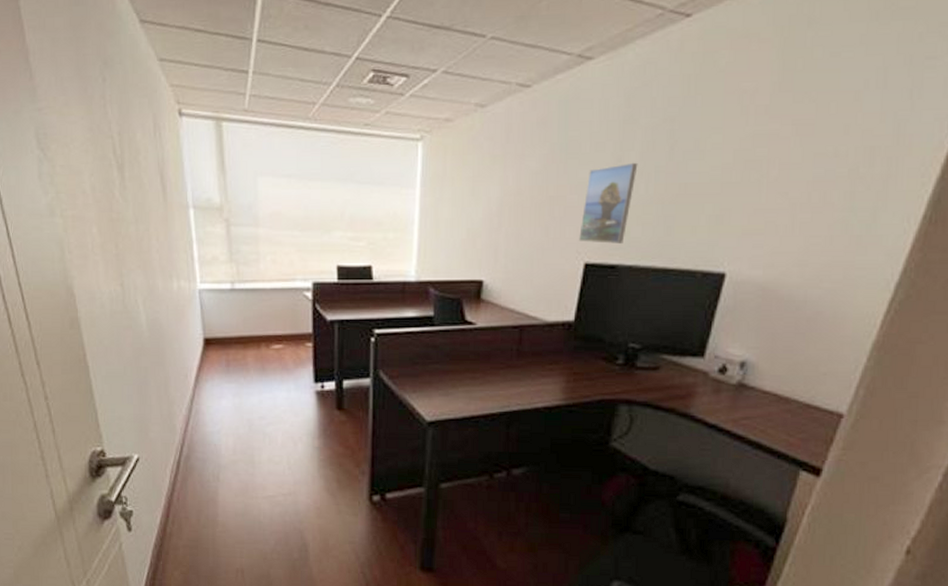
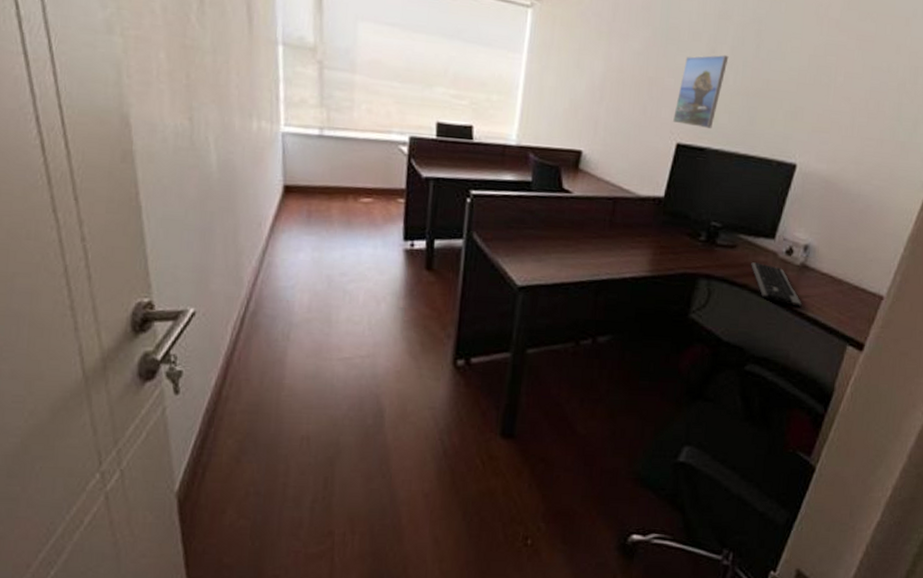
computer keyboard: none [678,384,741,431] -> present [751,262,802,308]

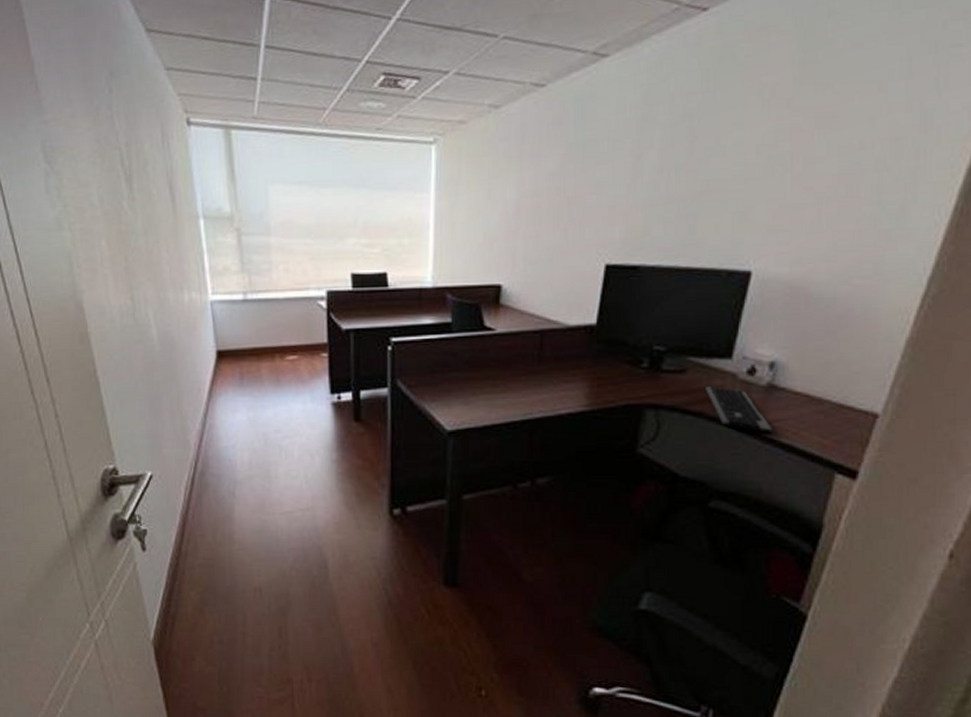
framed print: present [673,54,729,128] -> none [599,160,658,244]

